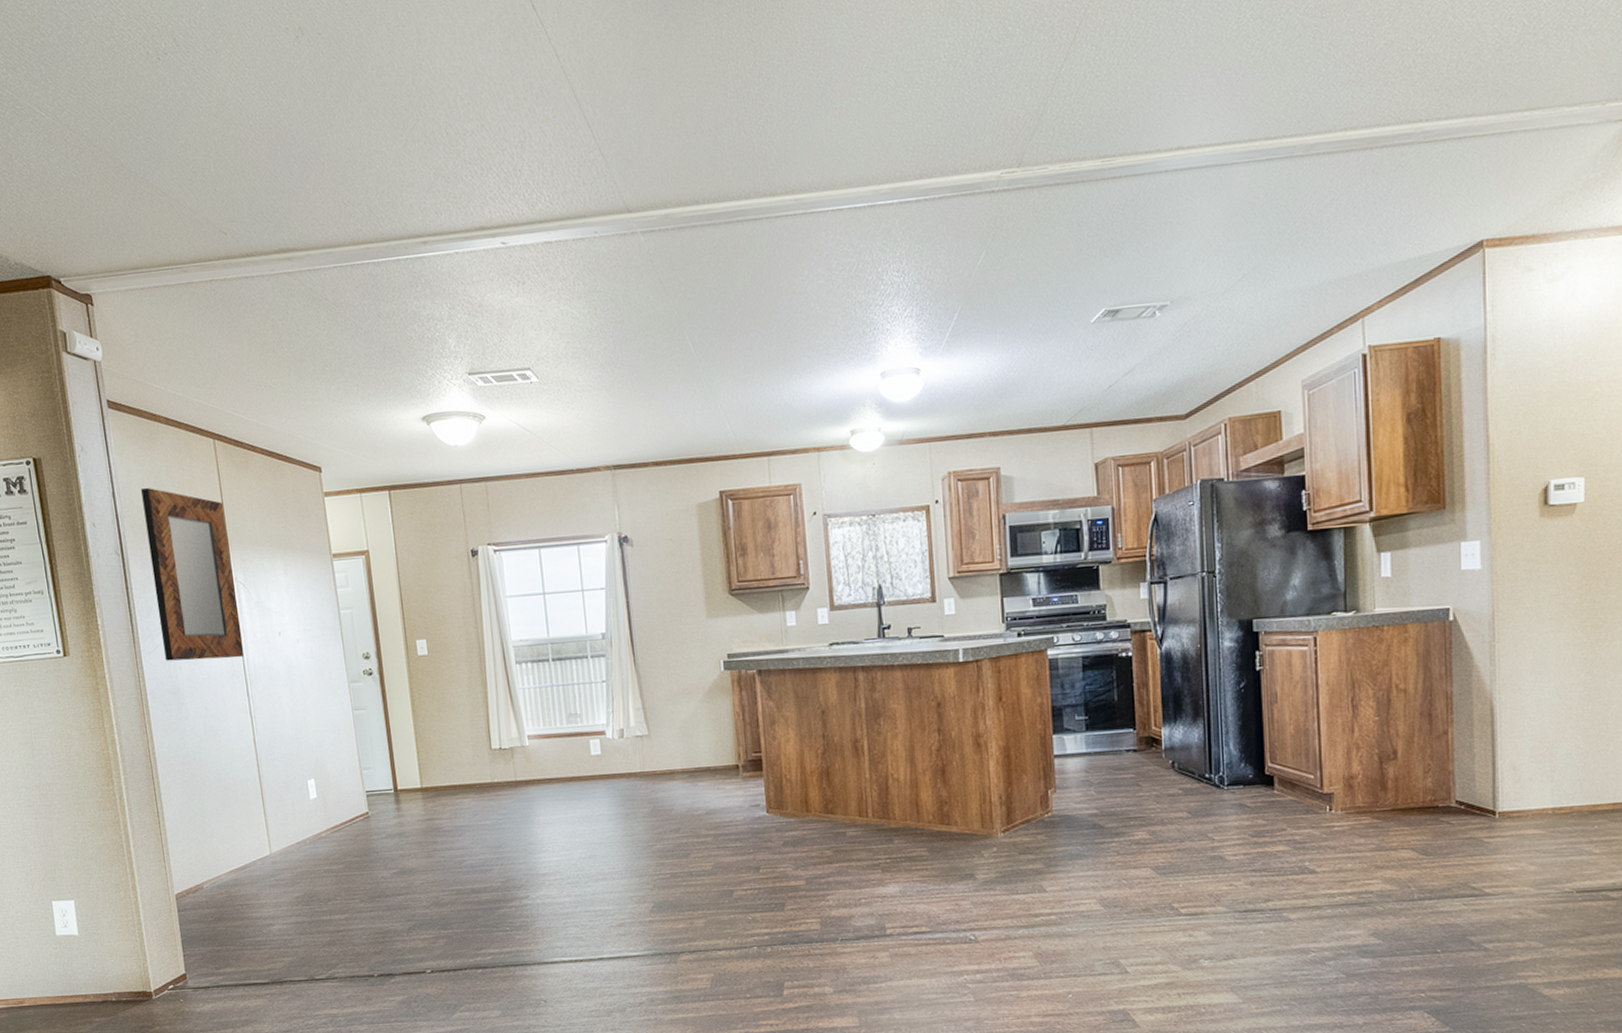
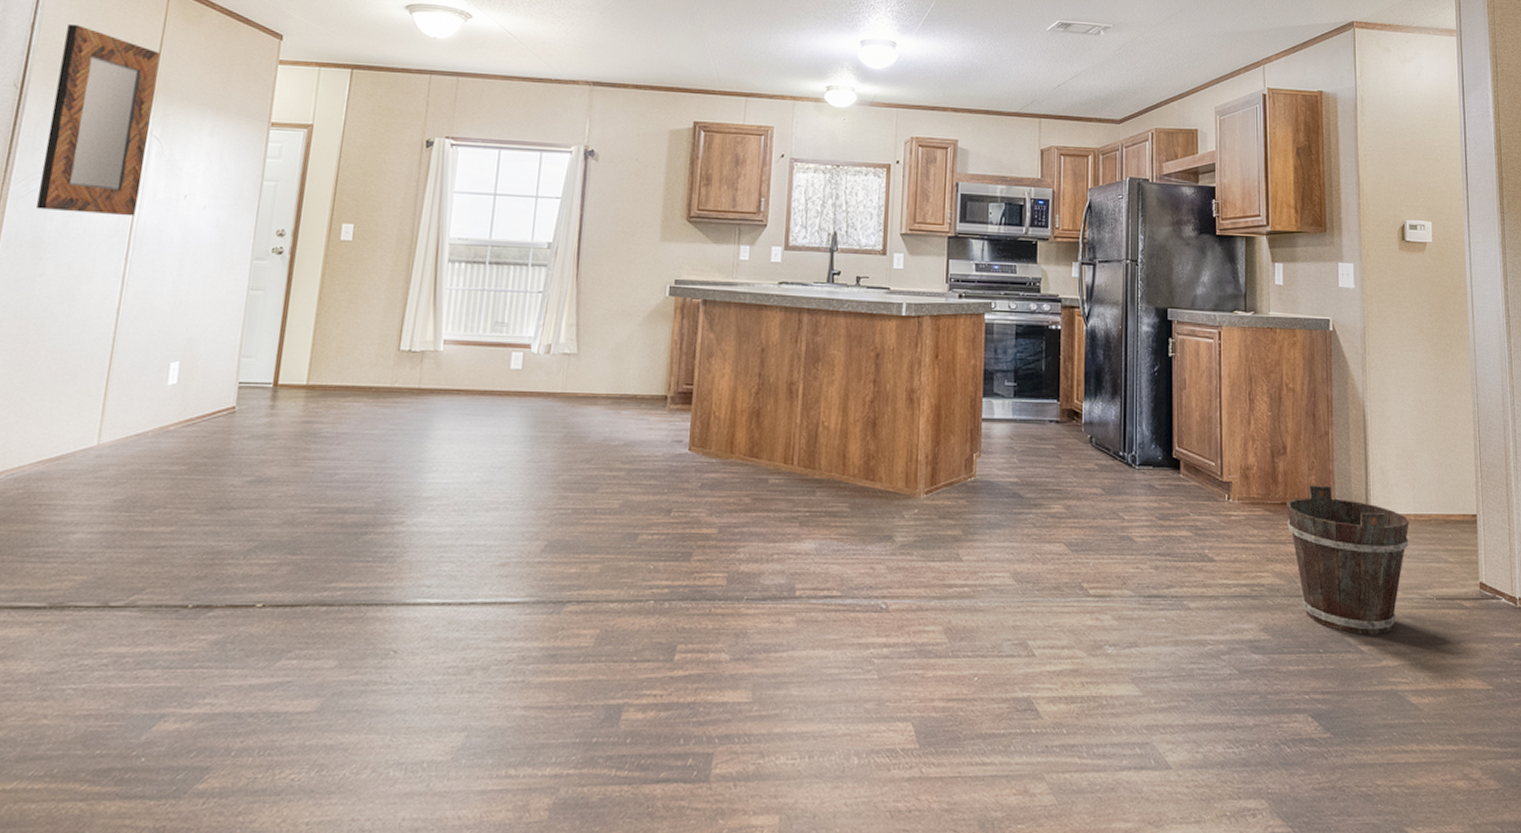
bucket: none [1398,786,1546,933] -> present [1287,485,1409,635]

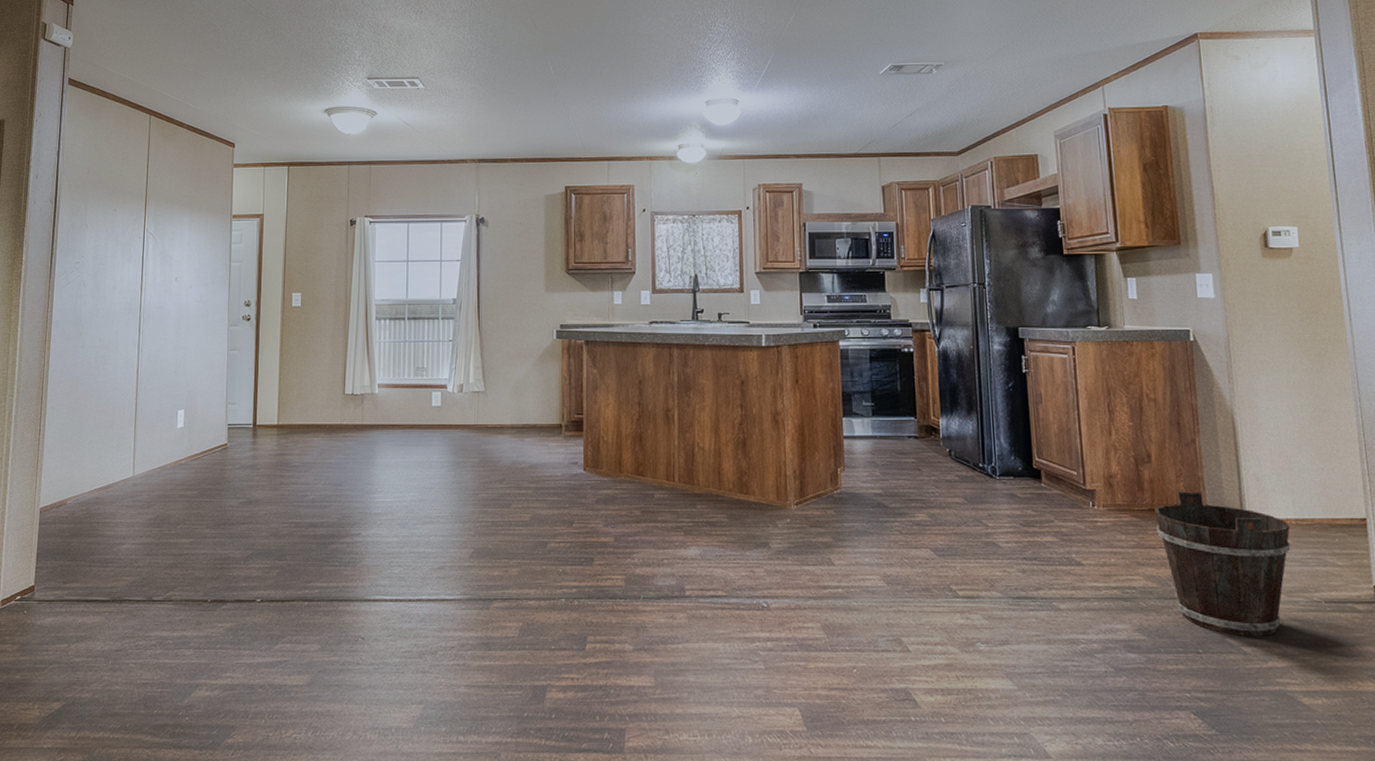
home mirror: present [36,25,161,216] -> none [74,150,148,297]

